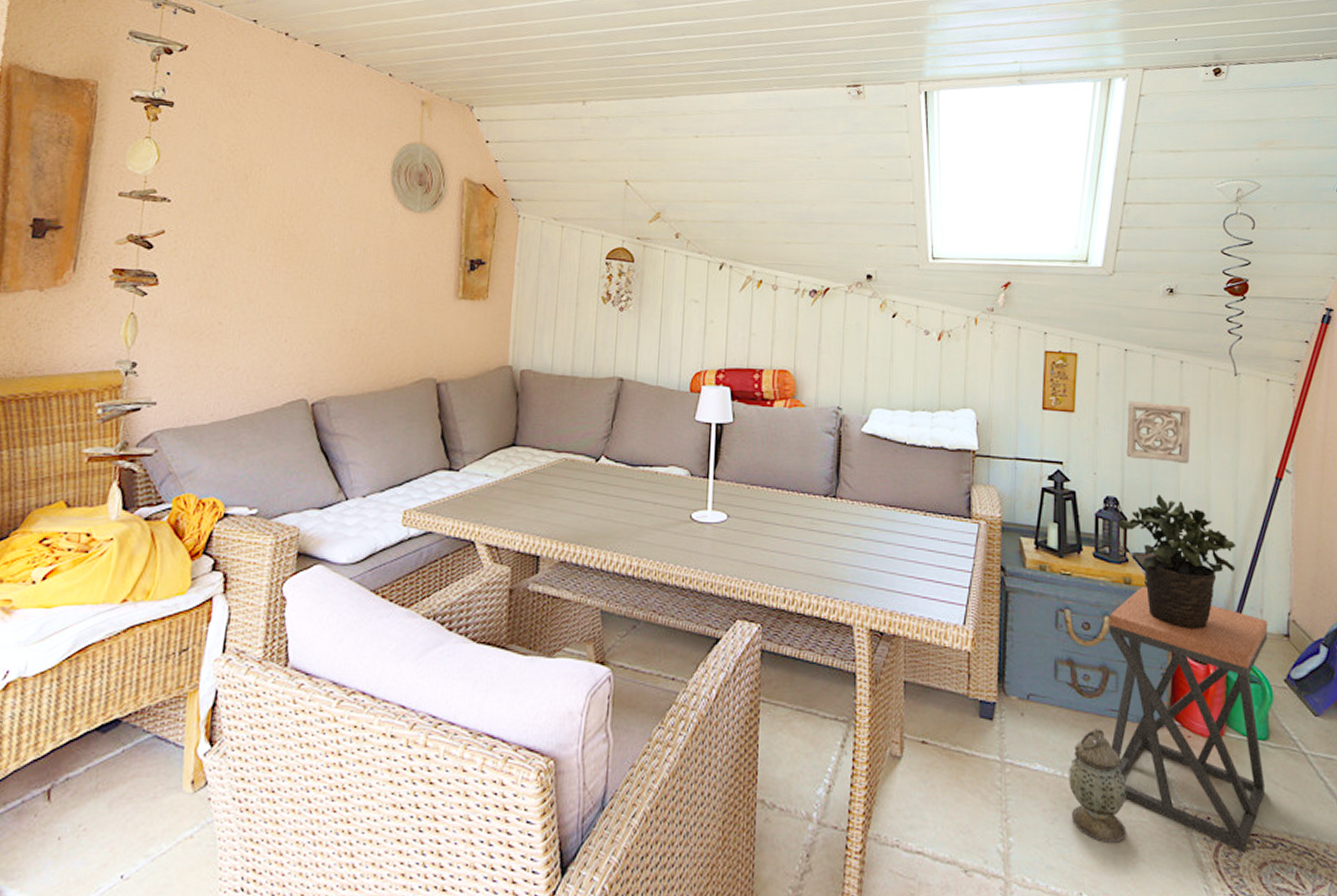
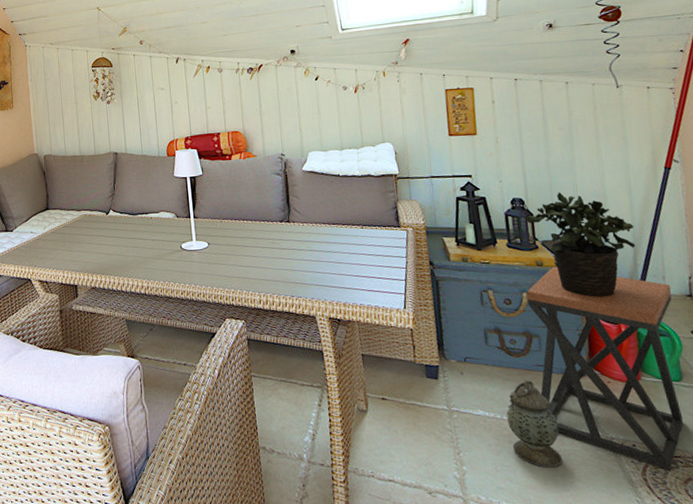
wall ornament: present [1126,401,1191,464] -> none [522,118,584,166]

